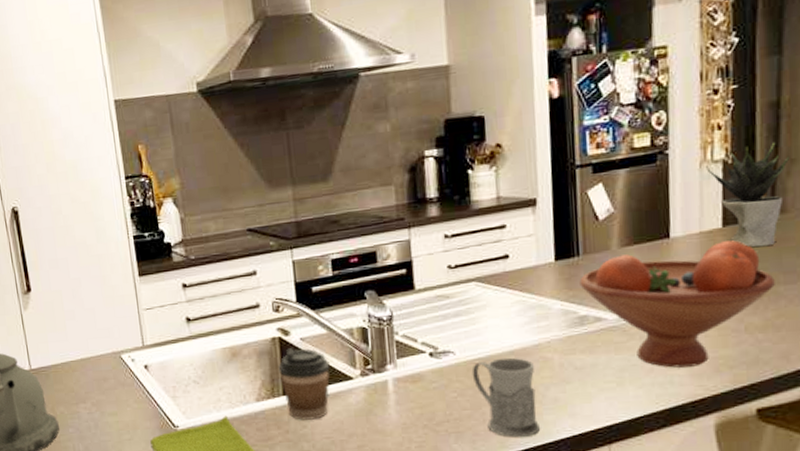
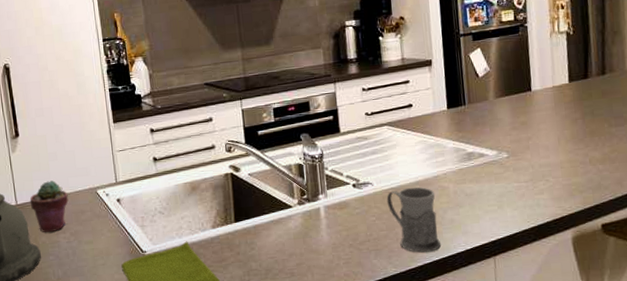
potted succulent: none [45,342,89,402] -> present [29,180,69,233]
coffee cup: present [278,348,330,421] -> none [230,182,273,244]
fruit bowl: present [579,240,775,368] -> none [466,93,609,193]
potted plant: present [706,141,791,247] -> none [555,18,614,98]

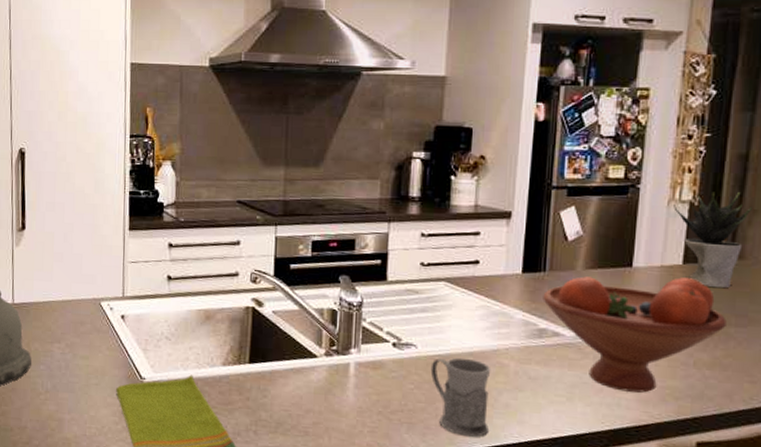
potted succulent: present [29,180,69,233] -> none [27,283,69,340]
fruit bowl: none [466,93,609,193] -> present [543,276,727,393]
potted plant: none [555,18,614,98] -> present [674,191,753,288]

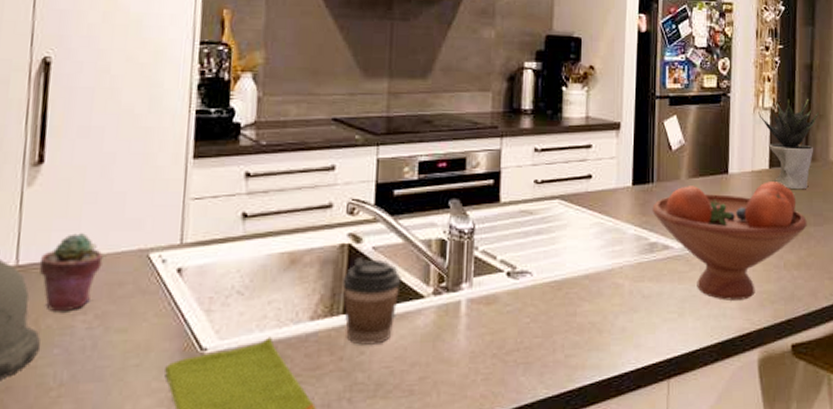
potted succulent: none [27,283,69,340] -> present [39,233,103,312]
coffee cup: none [248,319,297,392] -> present [342,258,401,346]
mug: present [430,357,491,437] -> none [546,281,607,370]

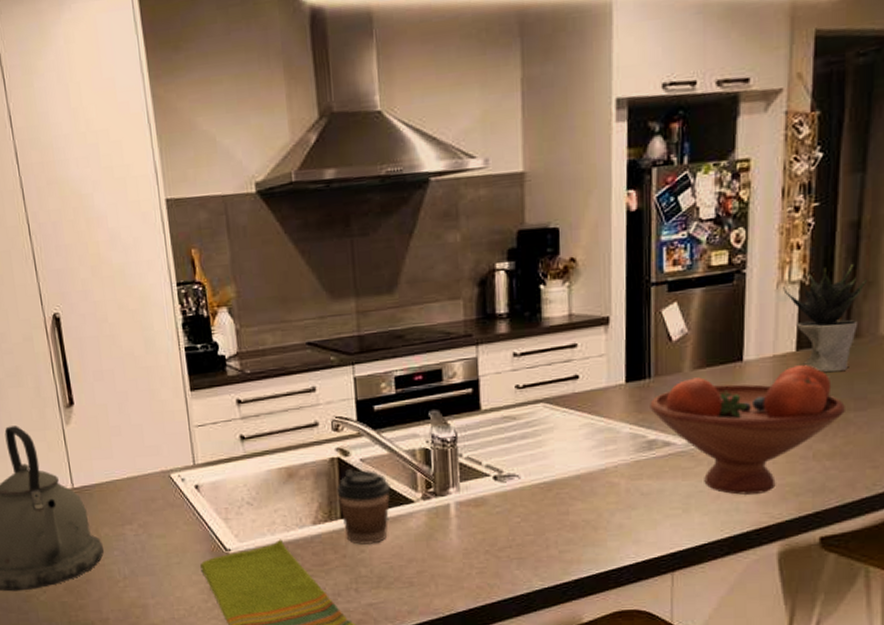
potted succulent: present [39,233,103,312] -> none [88,460,136,523]

